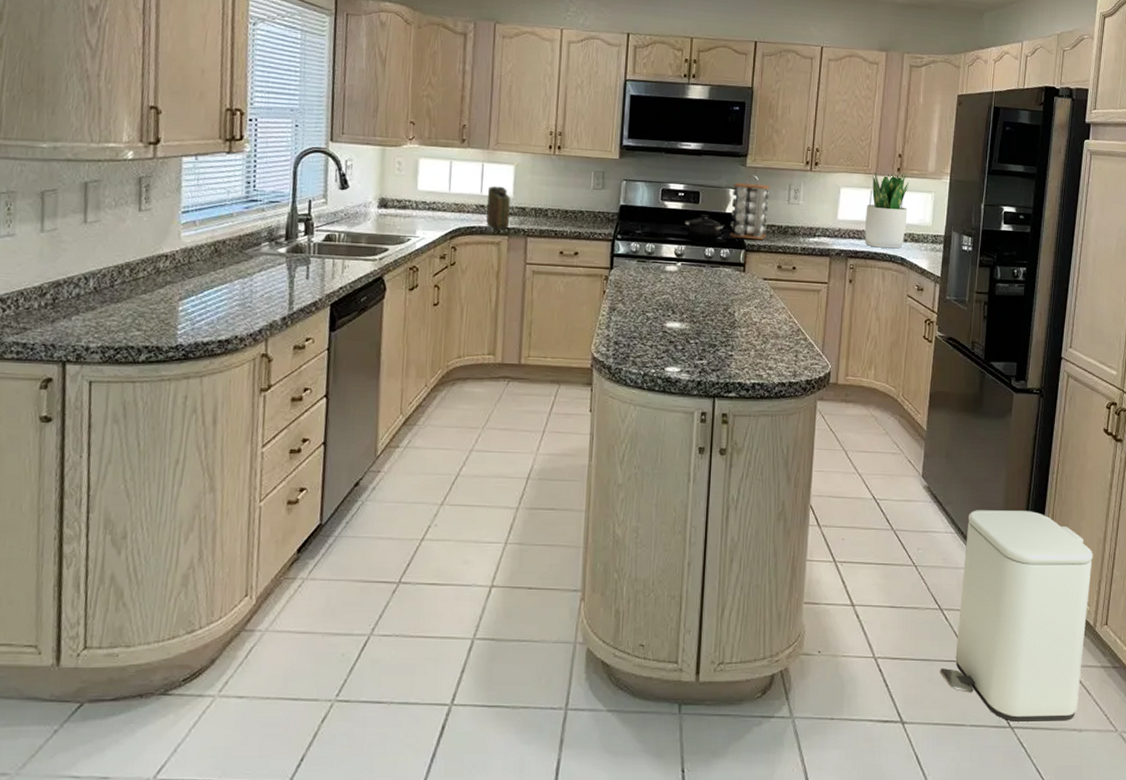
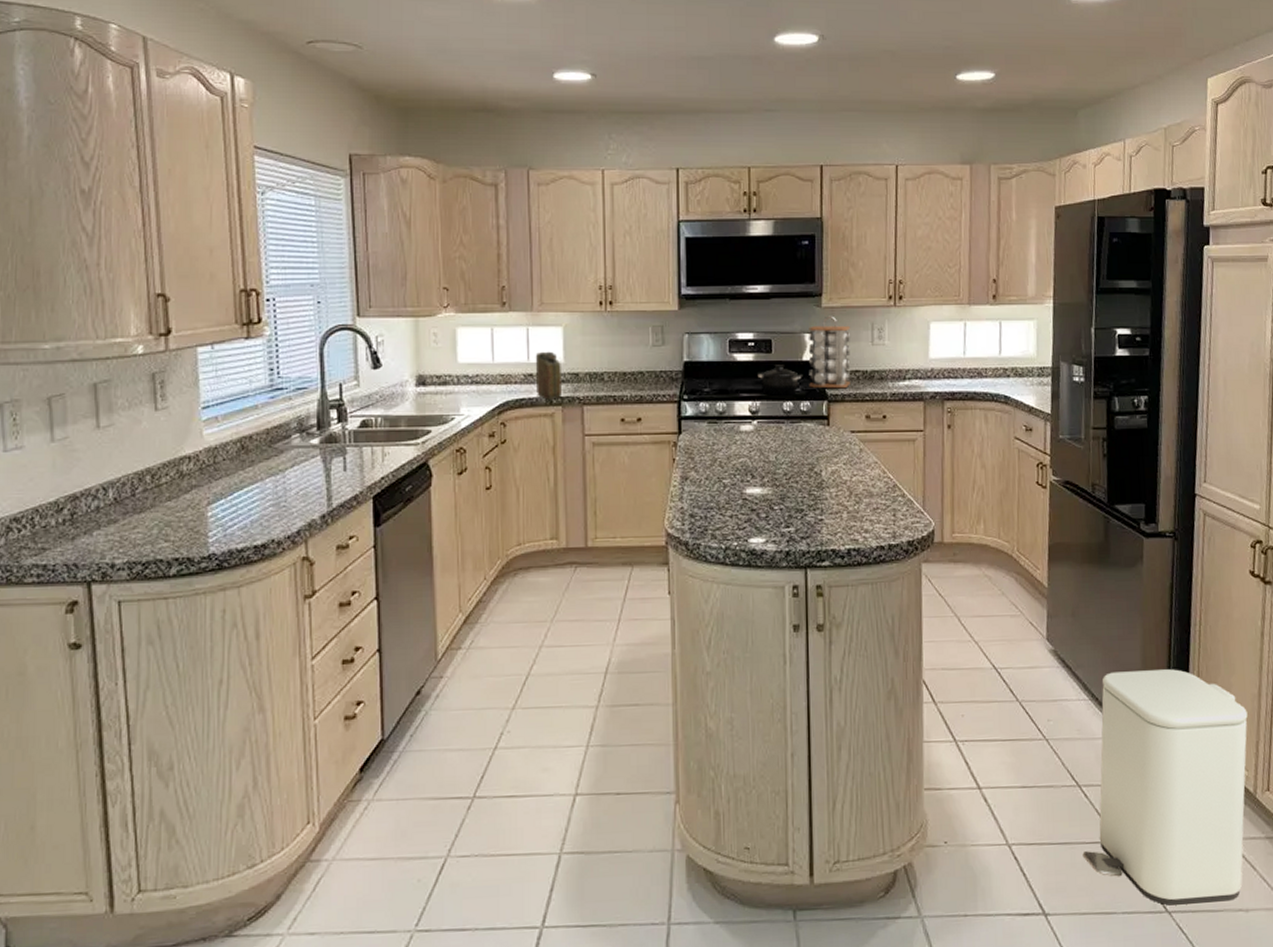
planter: present [865,172,910,249] -> none [960,302,1008,387]

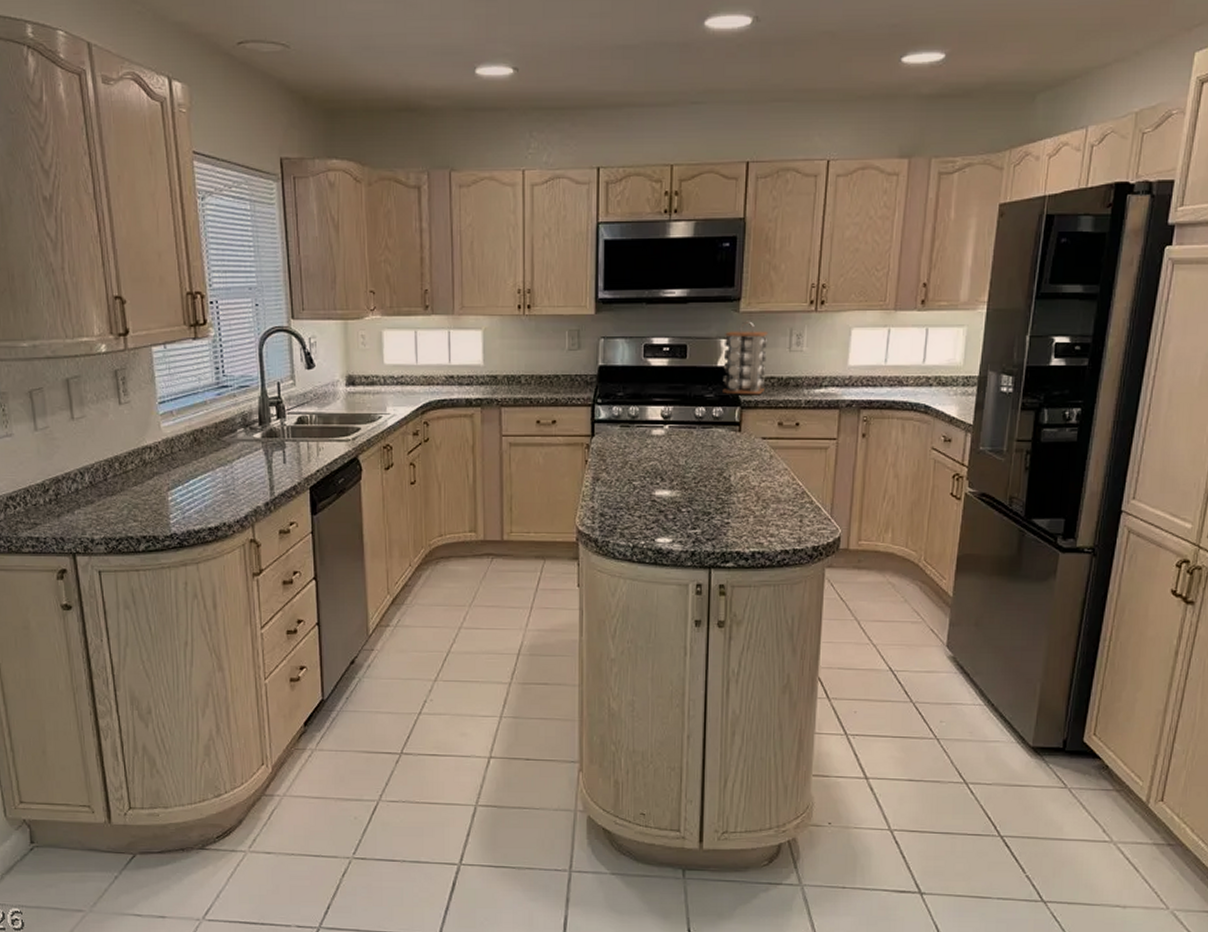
canister: present [535,351,561,400] -> none [456,354,481,401]
saucepan: present [756,365,803,396] -> none [670,370,717,401]
pedal bin: present [1082,669,1248,906] -> none [963,681,1150,897]

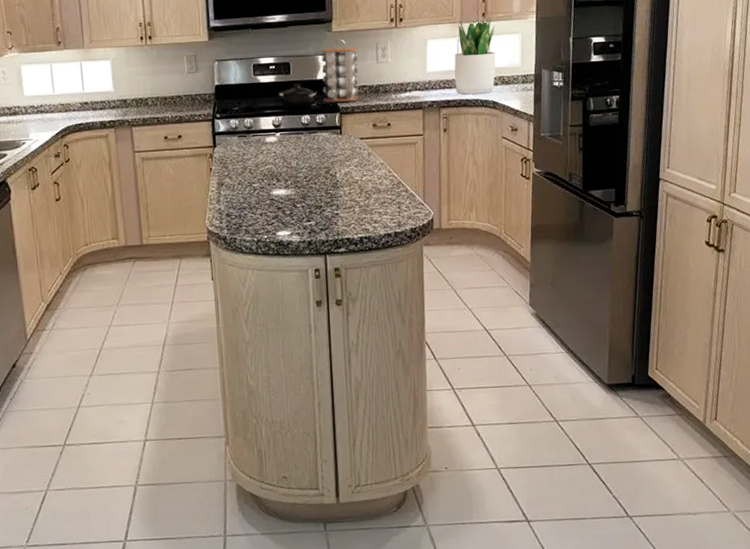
saucepan: none [670,370,717,401] -> present [277,84,318,111]
planter: none [881,307,936,395] -> present [454,19,496,95]

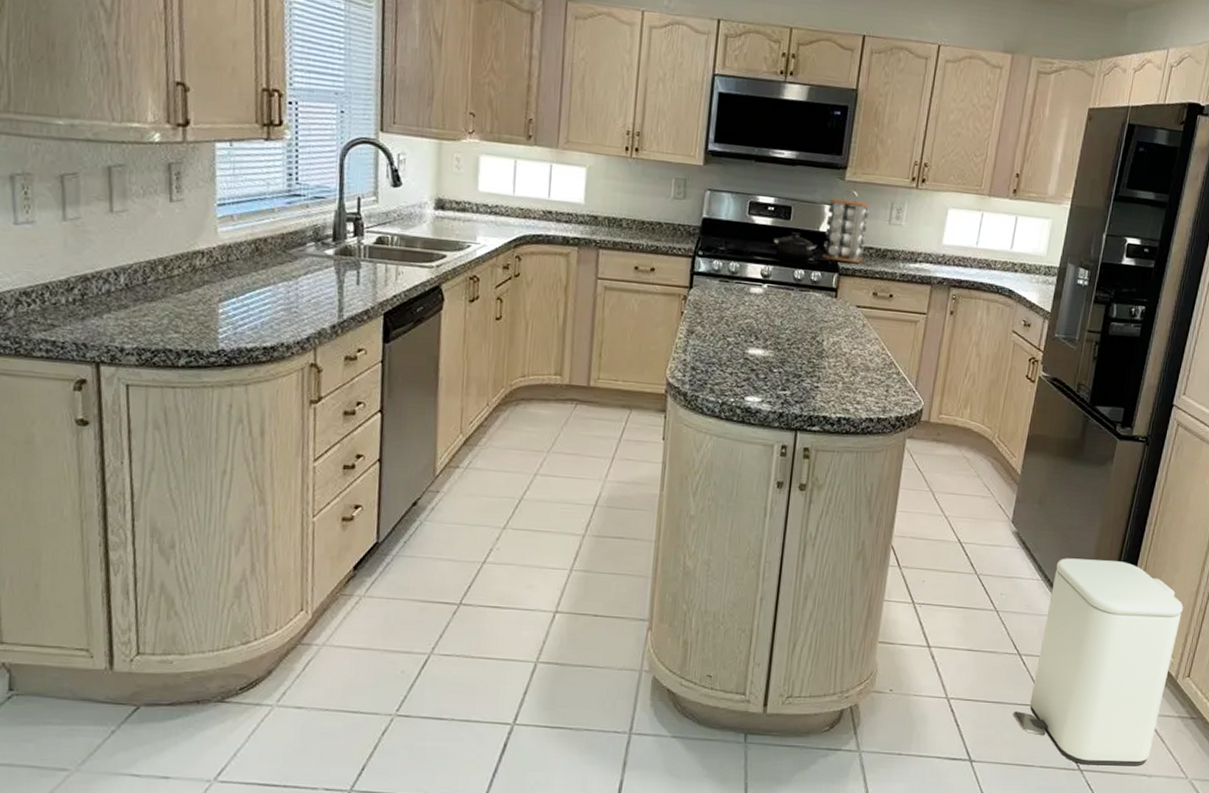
planter: present [454,19,496,95] -> none [971,193,1026,280]
pedal bin: none [559,325,700,512] -> present [1012,558,1183,767]

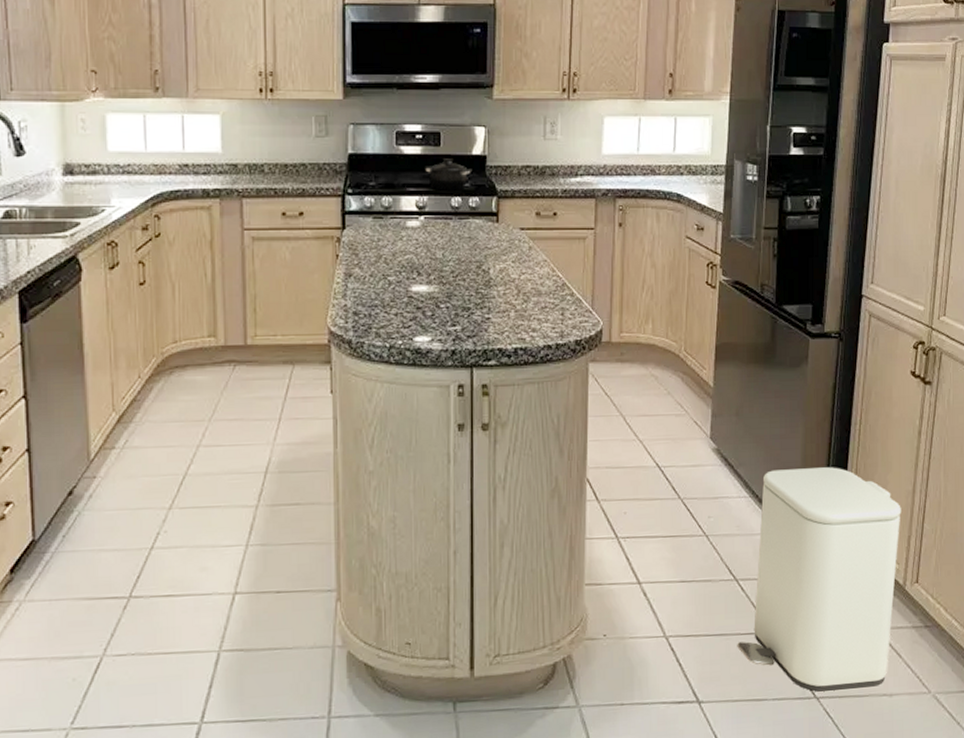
spice rack: present [822,190,871,264] -> none [478,108,523,185]

